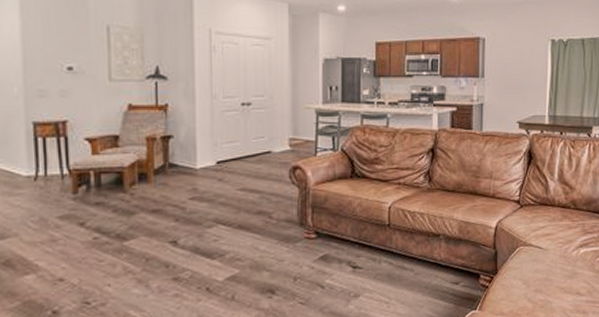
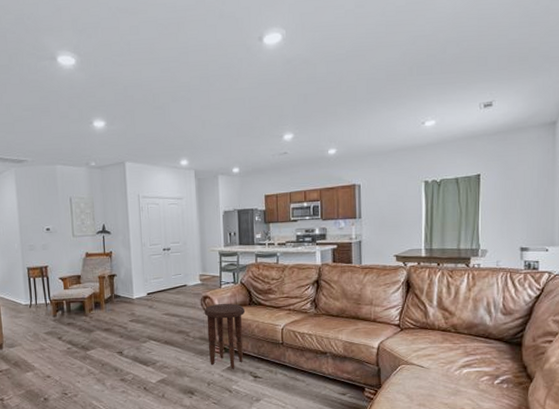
side table: none [293,175,346,259] -> present [204,303,246,369]

